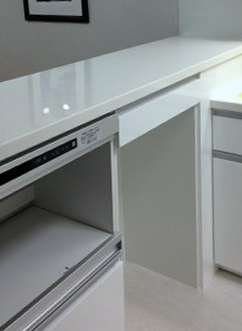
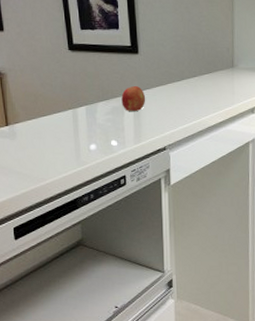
fruit: none [73,53,96,77] -> present [121,86,146,111]

